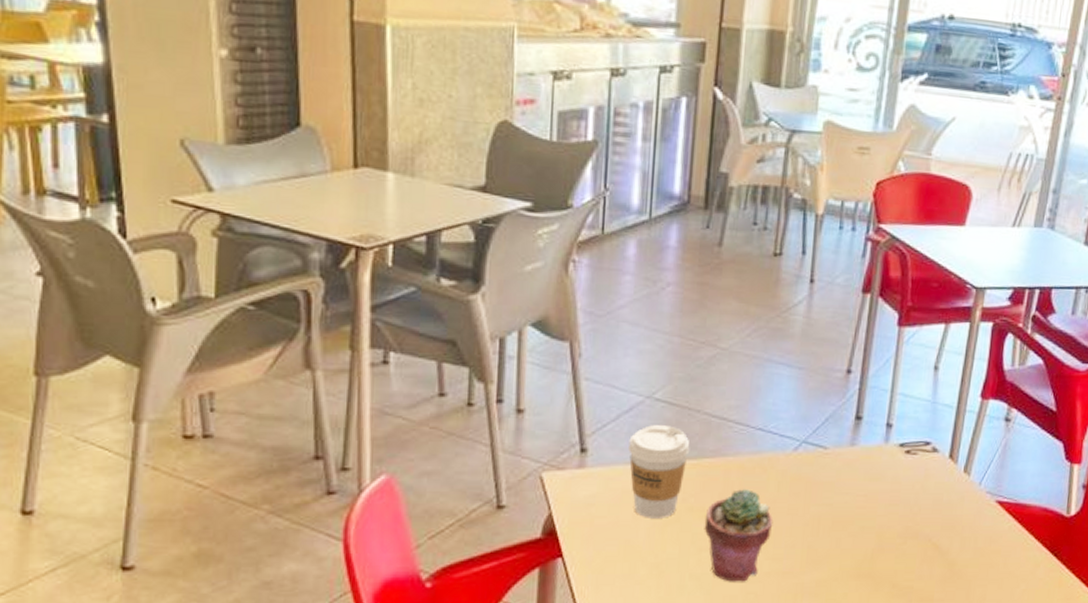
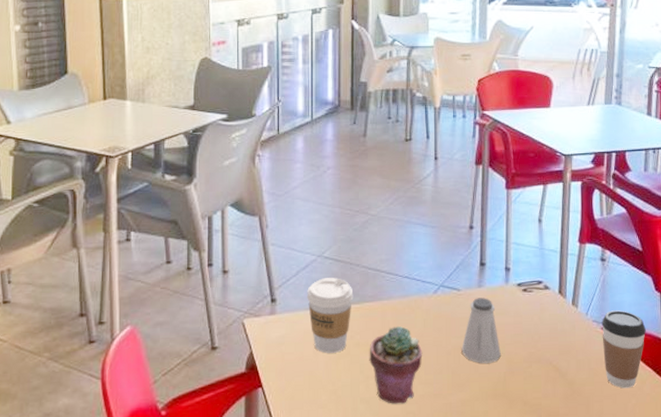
saltshaker: none [822,459,871,537] -> present [461,297,501,363]
coffee cup: none [994,481,1049,572] -> present [601,310,646,388]

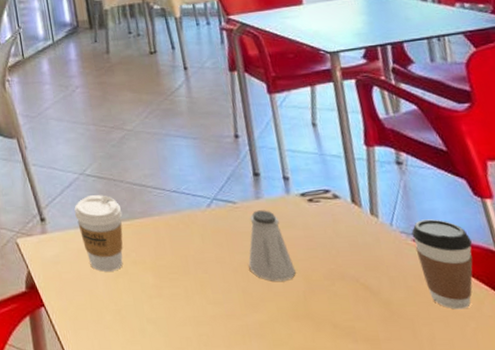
potted succulent: present [369,325,423,404] -> none [147,242,207,325]

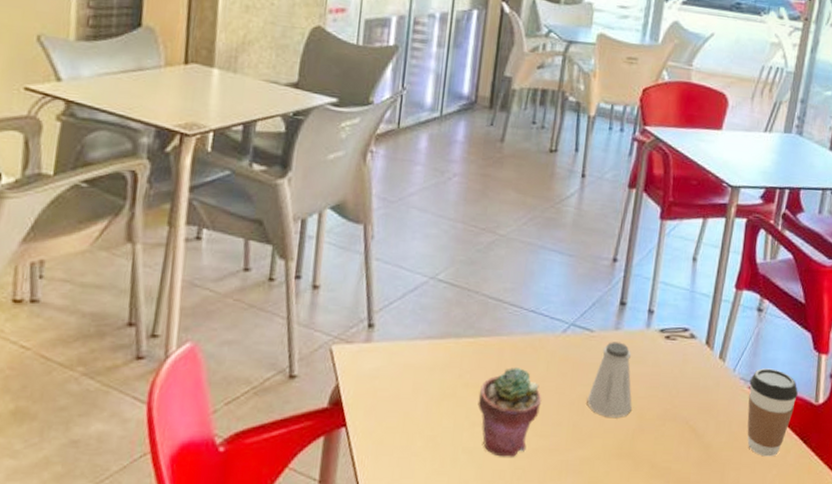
coffee cup: present [74,195,123,272] -> none [412,304,468,393]
potted succulent: none [147,242,207,325] -> present [477,366,542,457]

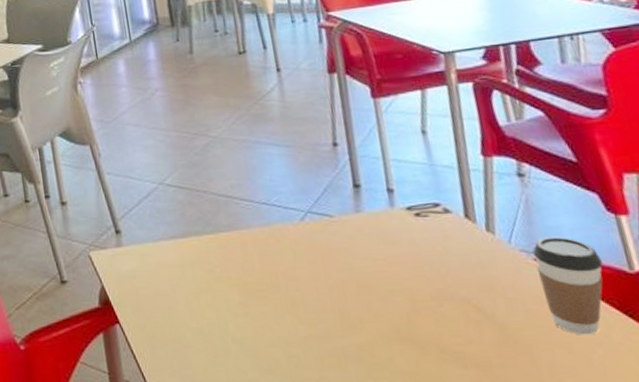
potted succulent: present [477,366,542,457] -> none [232,257,299,346]
saltshaker: present [587,342,632,417] -> none [345,224,399,301]

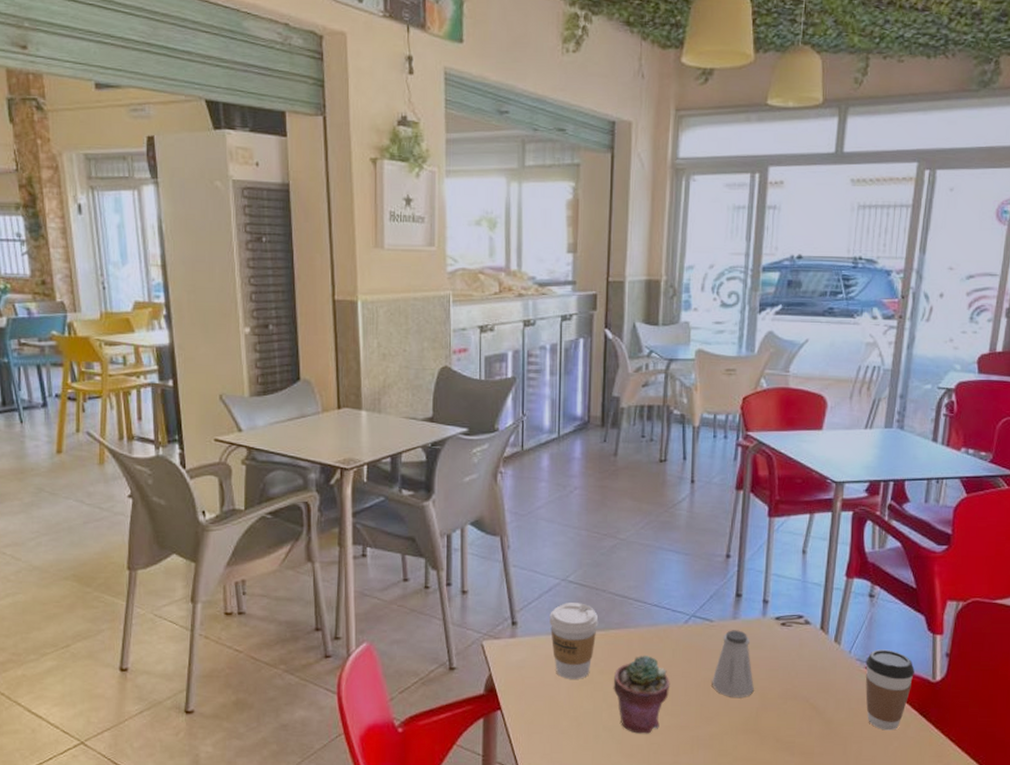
coffee cup: none [152,206,206,288] -> present [549,603,599,679]
potted succulent: none [232,257,299,346] -> present [613,654,670,734]
saltshaker: none [345,224,399,301] -> present [712,630,754,697]

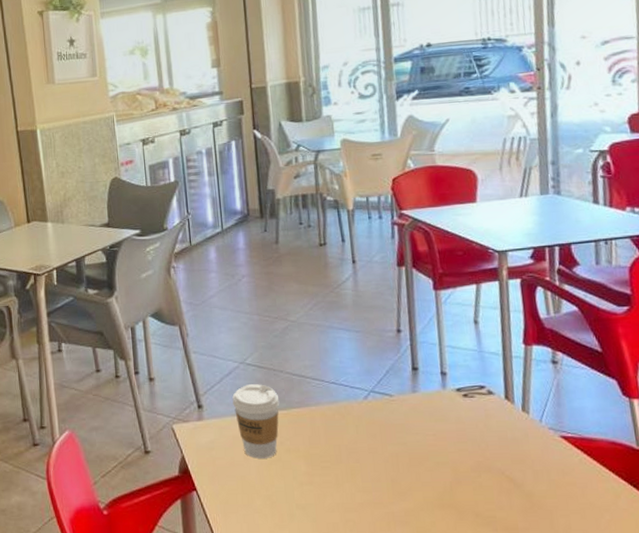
potted succulent: present [613,654,670,734] -> none [300,432,358,511]
saltshaker: present [712,630,754,697] -> none [399,403,445,472]
coffee cup: present [865,649,915,731] -> none [559,417,616,503]

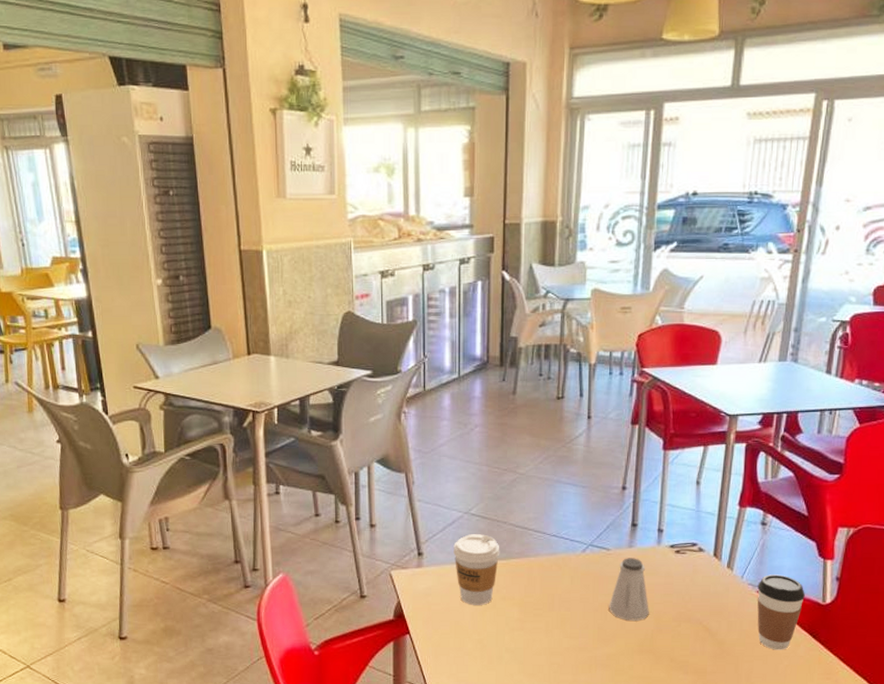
saltshaker: none [399,403,445,472] -> present [609,558,649,621]
coffee cup: none [559,417,616,503] -> present [757,574,805,650]

